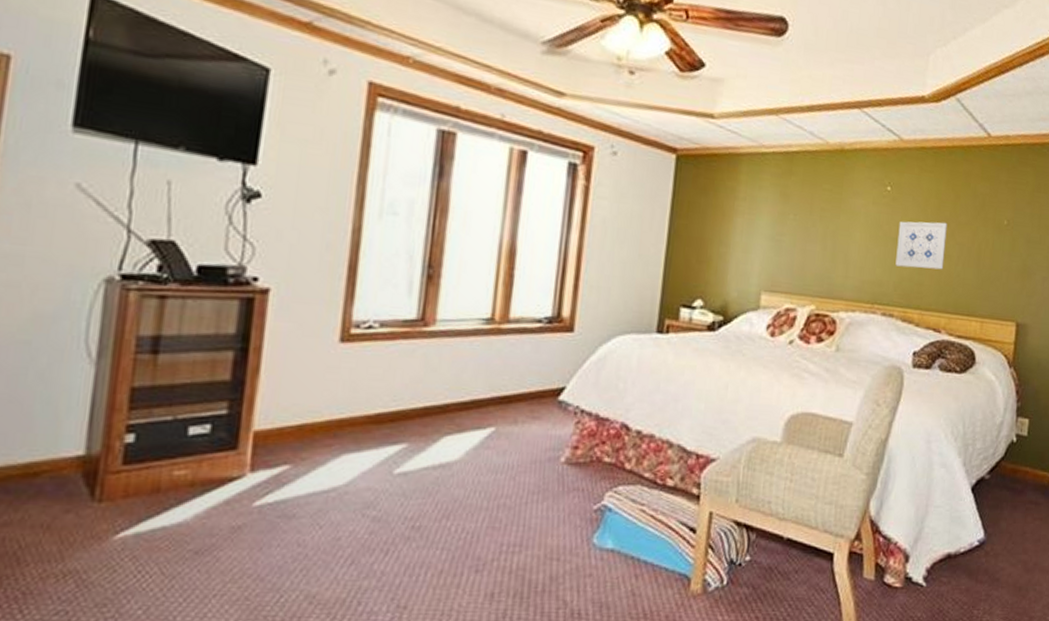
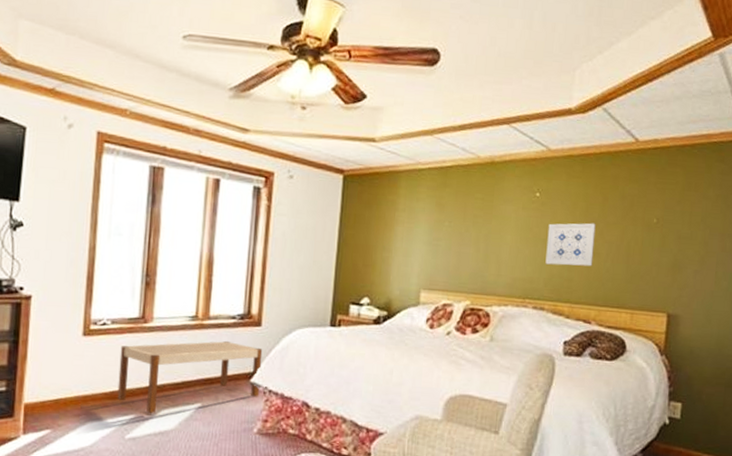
bench: none [384,350,575,442] -> present [117,341,263,414]

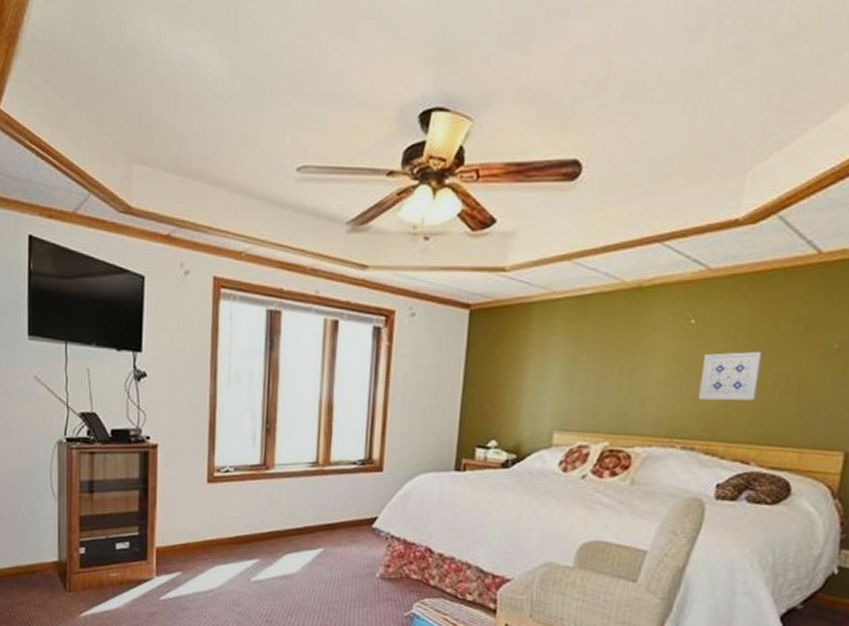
bench: present [117,341,263,414] -> none [242,487,385,559]

